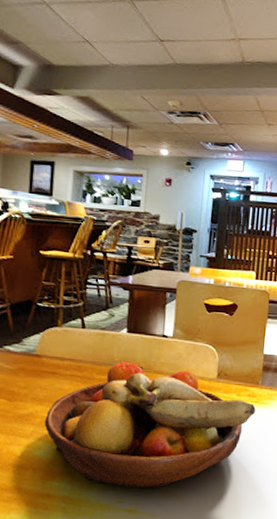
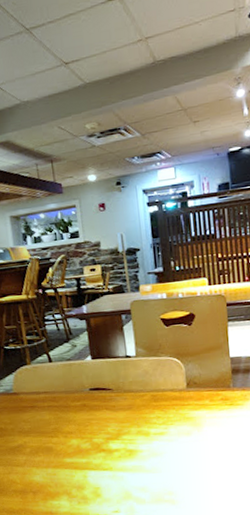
fruit bowl: present [44,362,256,489] -> none [34,385,231,499]

